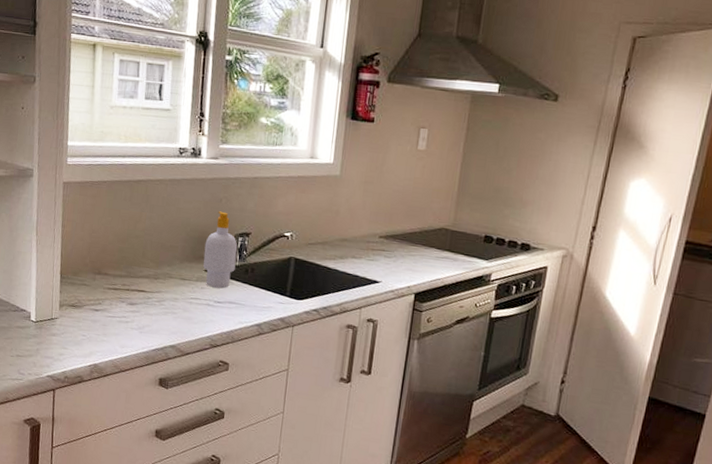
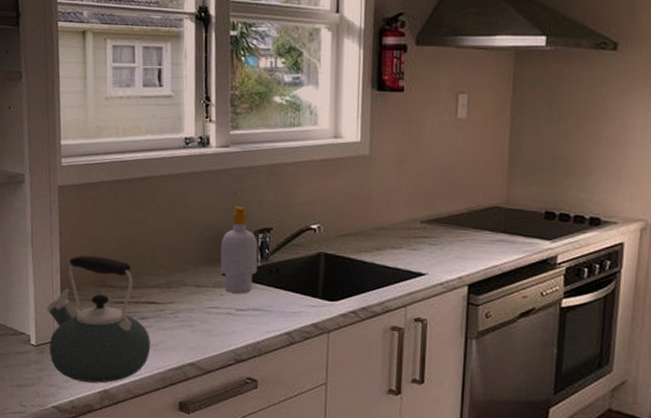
kettle: none [46,245,138,358] -> present [46,255,151,383]

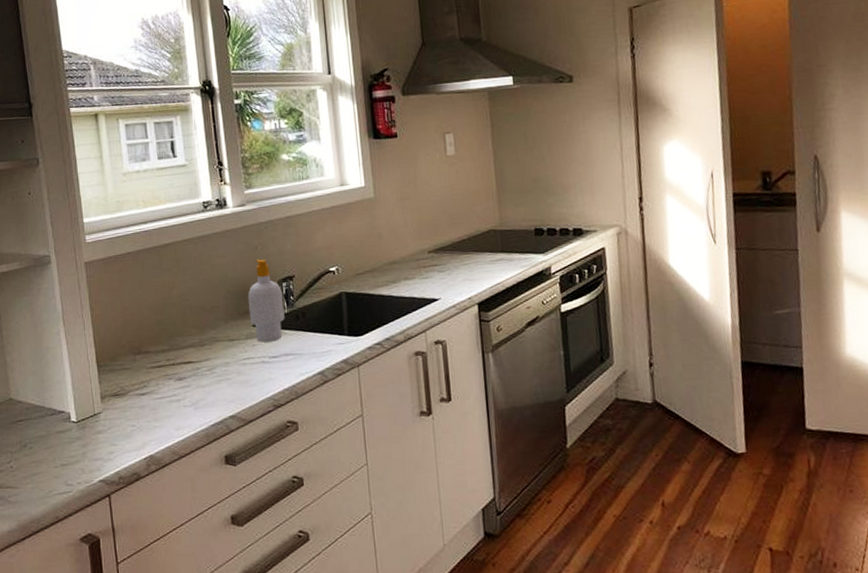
kettle: present [46,255,151,383] -> none [84,325,192,451]

